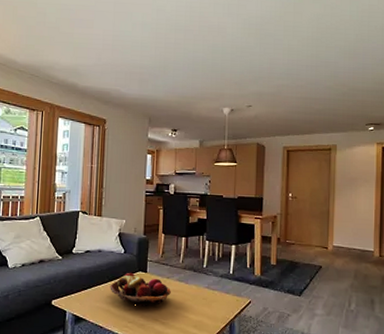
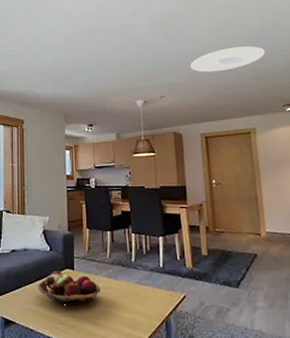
ceiling light: none [281,60,356,85] -> present [190,46,265,72]

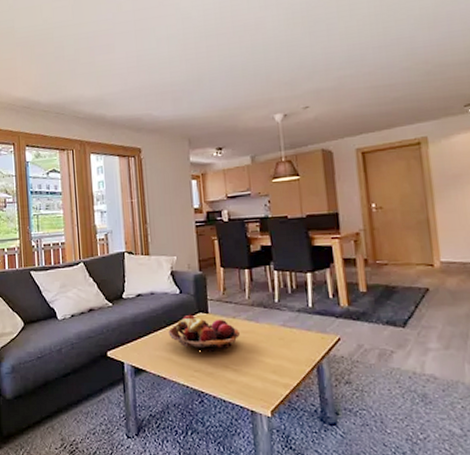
ceiling light: present [190,46,265,72] -> none [341,32,441,73]

